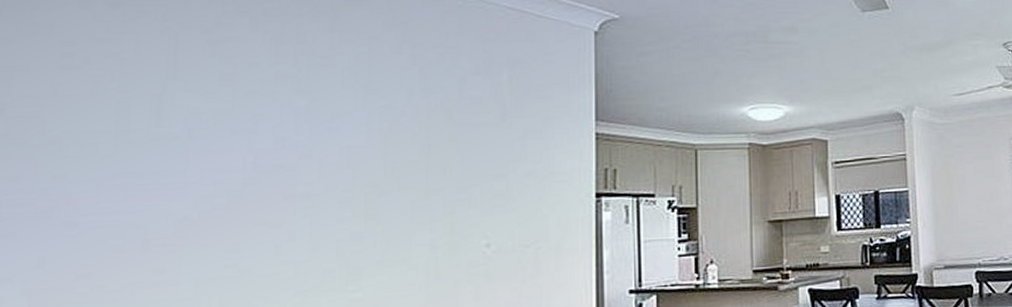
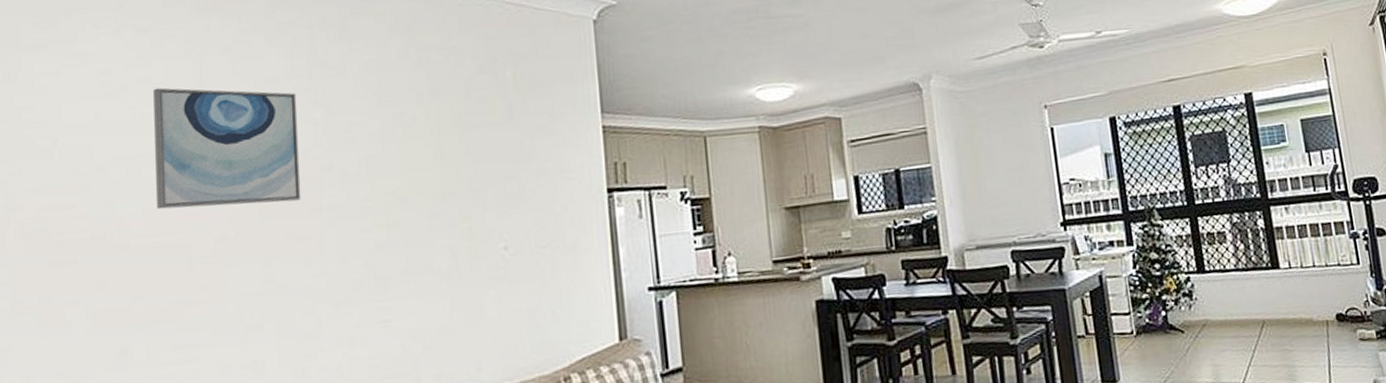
wall art: none [113,64,279,188] -> present [153,87,301,210]

